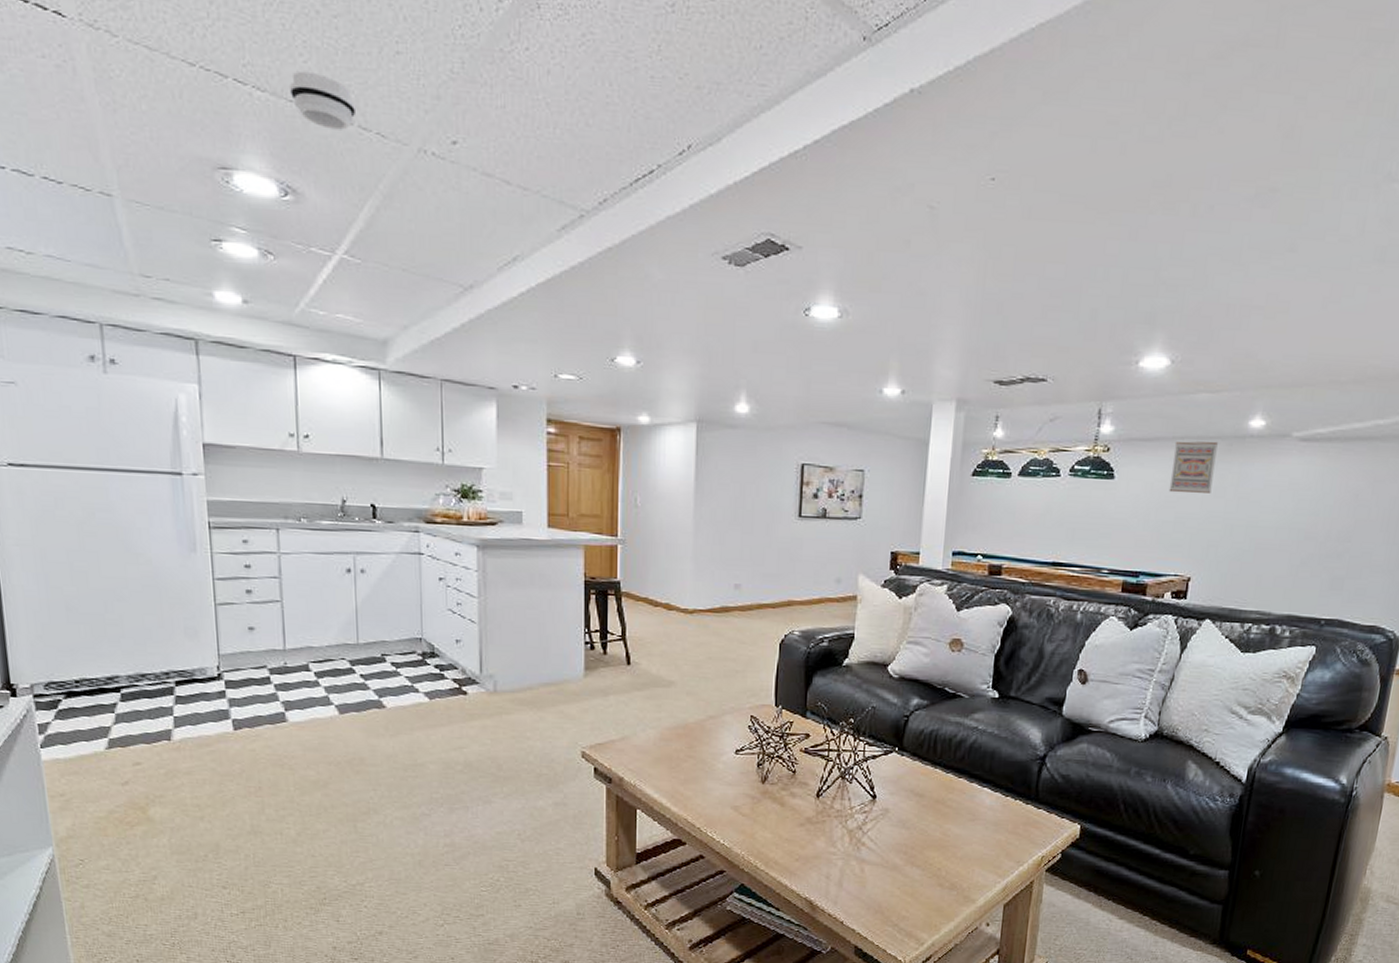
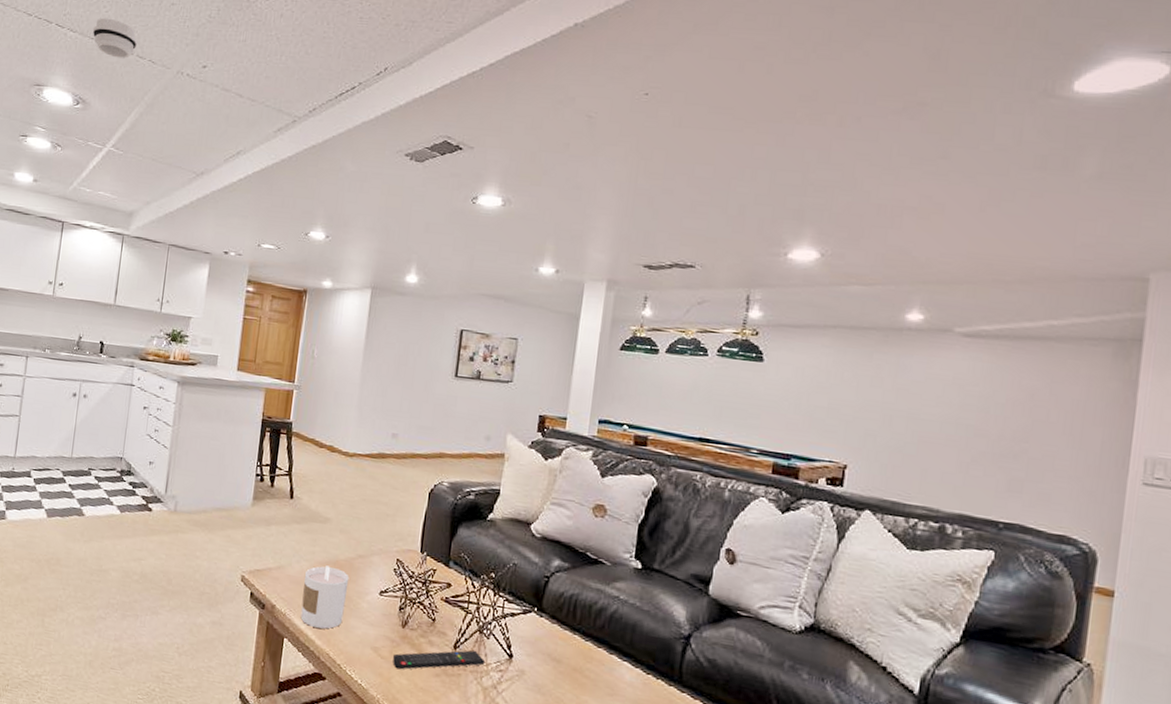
candle: none [652,731,701,795] -> present [300,565,350,629]
remote control: none [755,796,850,825] -> present [393,650,486,670]
wall art: present [1169,441,1218,494] -> none [821,330,873,382]

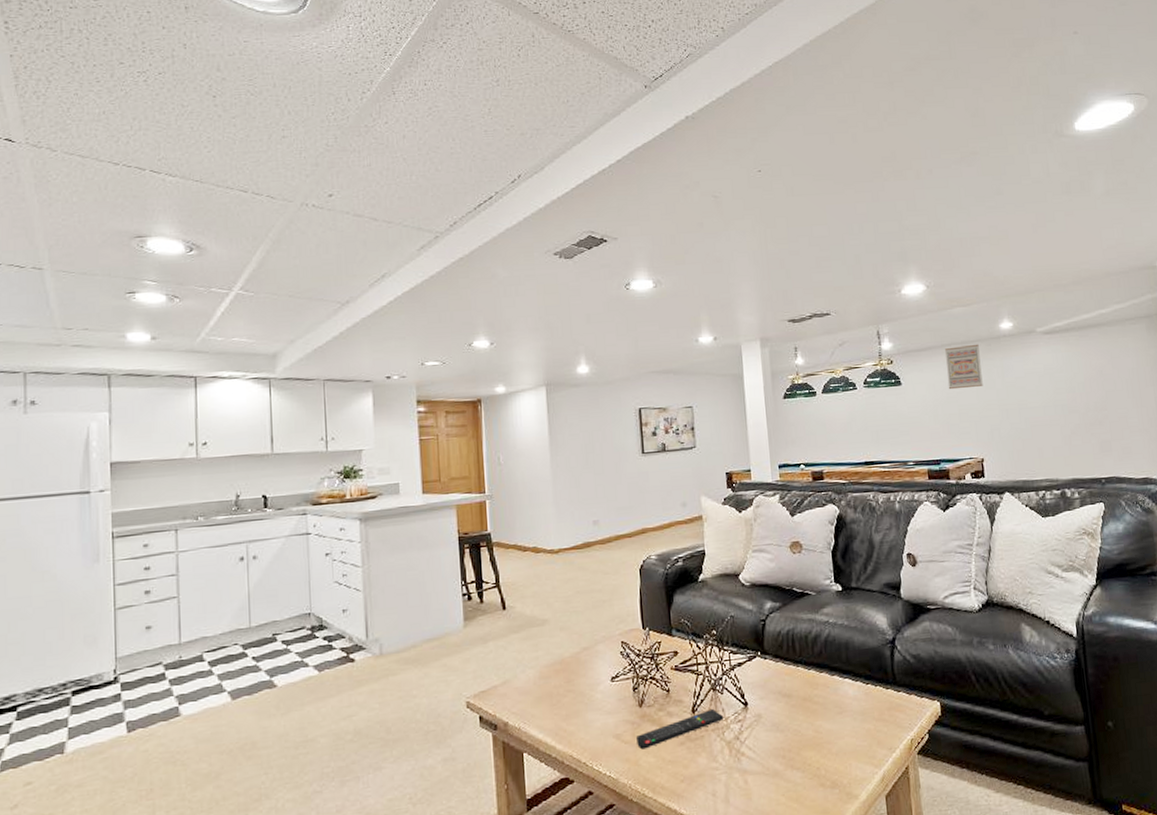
smoke detector: present [92,18,138,58] -> none [195,158,251,198]
candle: present [300,565,350,629] -> none [533,667,580,733]
wall art: none [821,330,873,382] -> present [944,344,983,390]

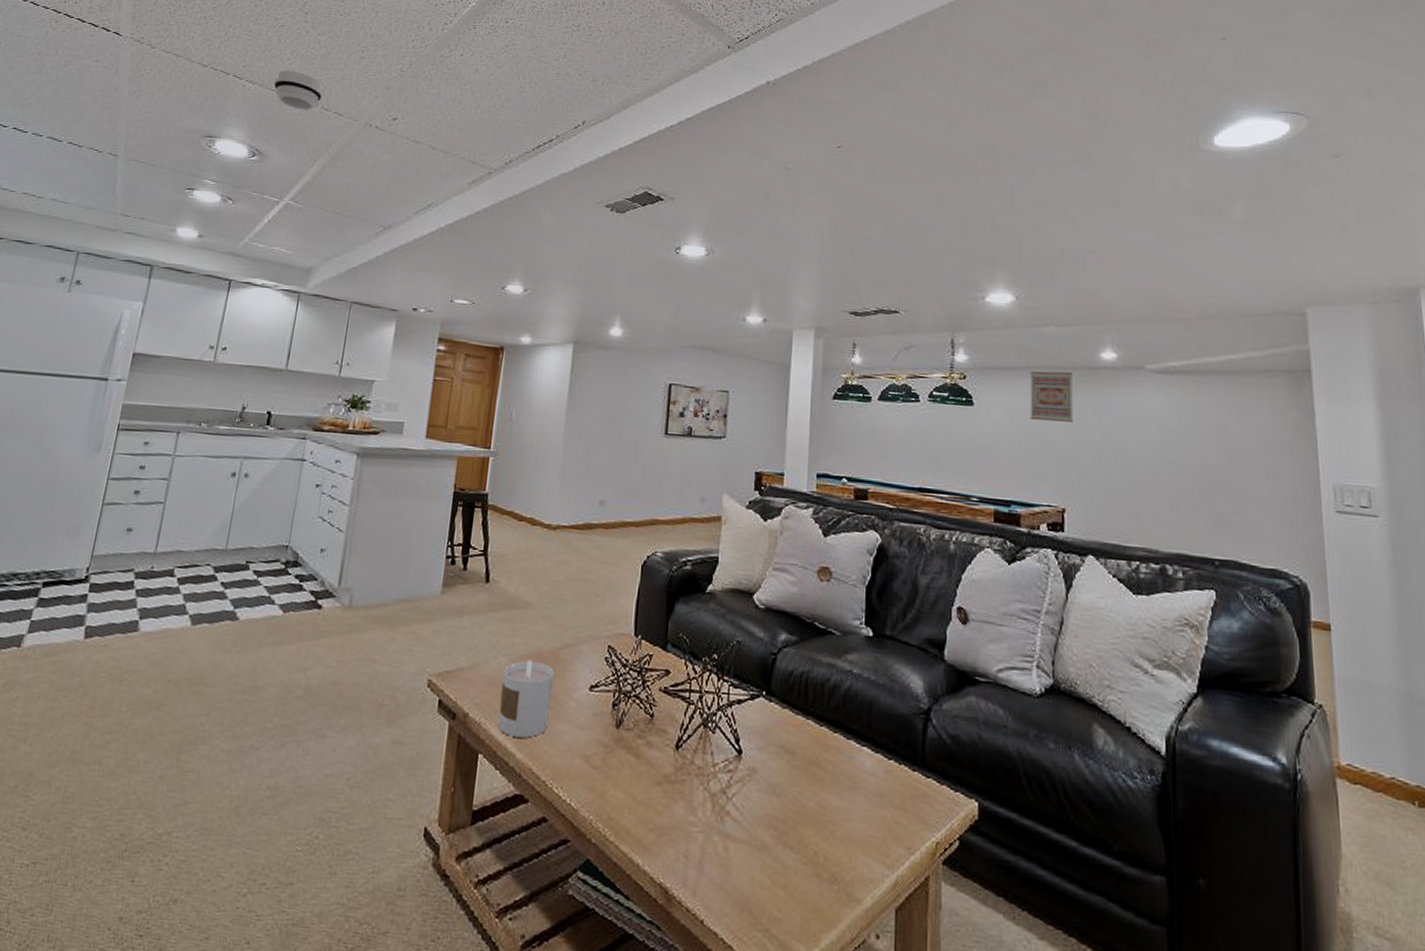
smoke detector: none [195,158,251,198] -> present [273,70,323,110]
candle: none [533,667,580,733] -> present [498,660,555,738]
remote control: present [636,708,724,750] -> none [607,748,712,781]

